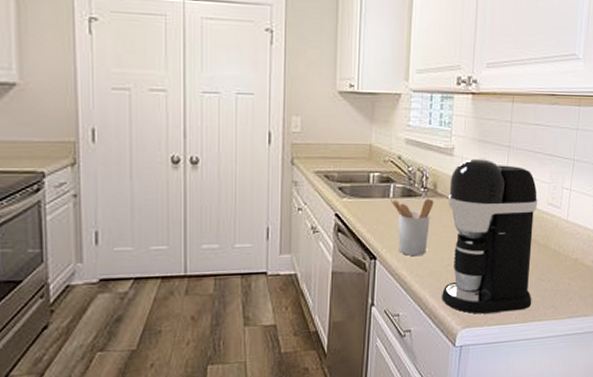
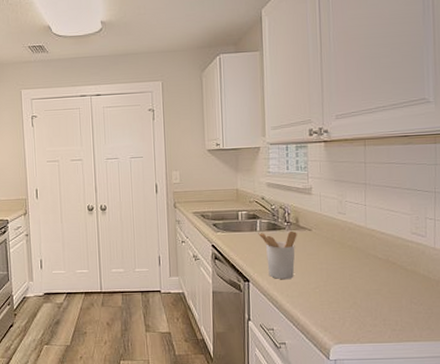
coffee maker: present [442,159,538,314] -> none [310,196,405,332]

